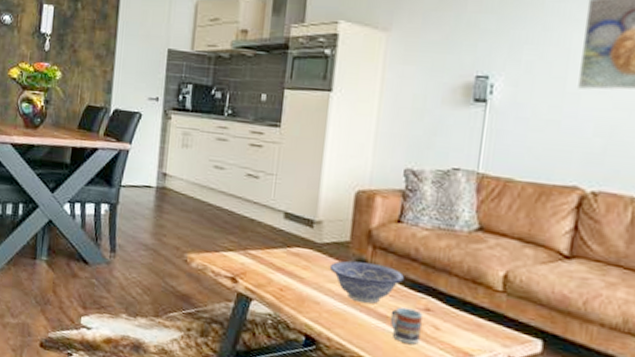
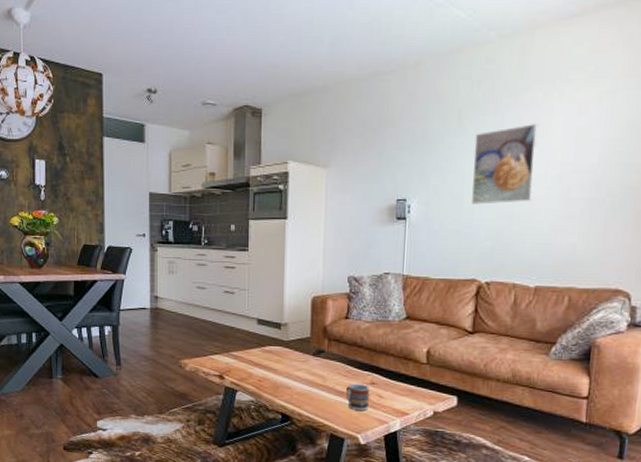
decorative bowl: present [329,260,405,304] -> none [296,352,355,384]

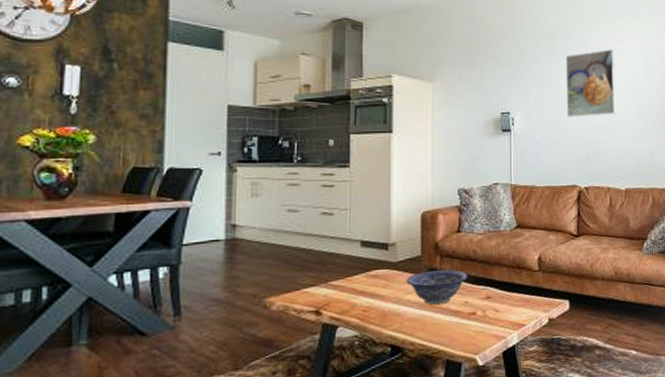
decorative bowl: none [296,352,355,384] -> present [406,270,469,305]
cup: present [345,383,369,411] -> none [460,299,485,329]

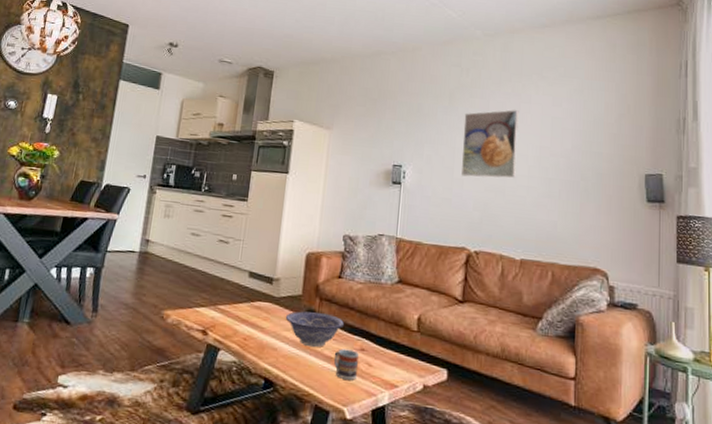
cup: none [460,299,485,329] -> present [333,348,359,380]

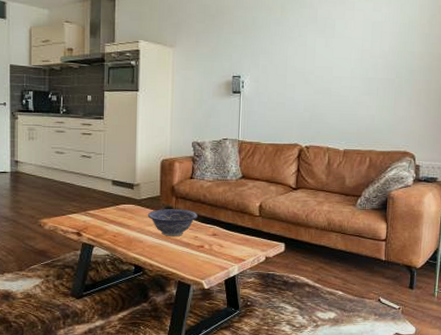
cup: present [333,348,359,380] -> none [191,235,211,259]
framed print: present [461,110,519,179] -> none [293,17,344,82]

